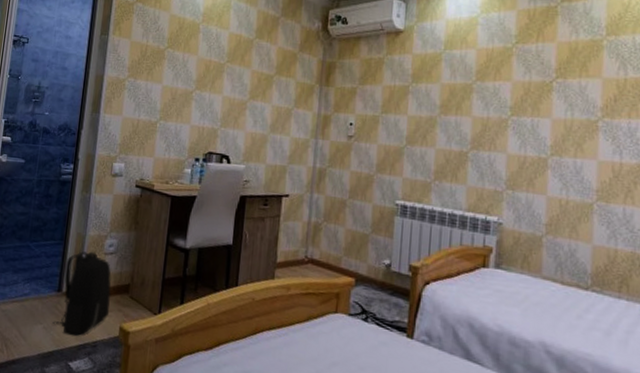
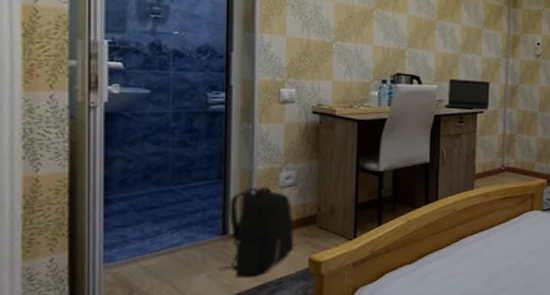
laptop: none [250,159,298,194] -> present [444,78,490,110]

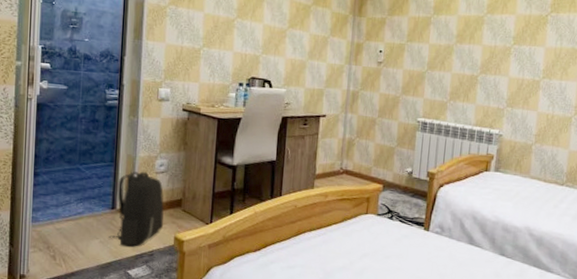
laptop: present [444,78,490,110] -> none [291,83,333,114]

